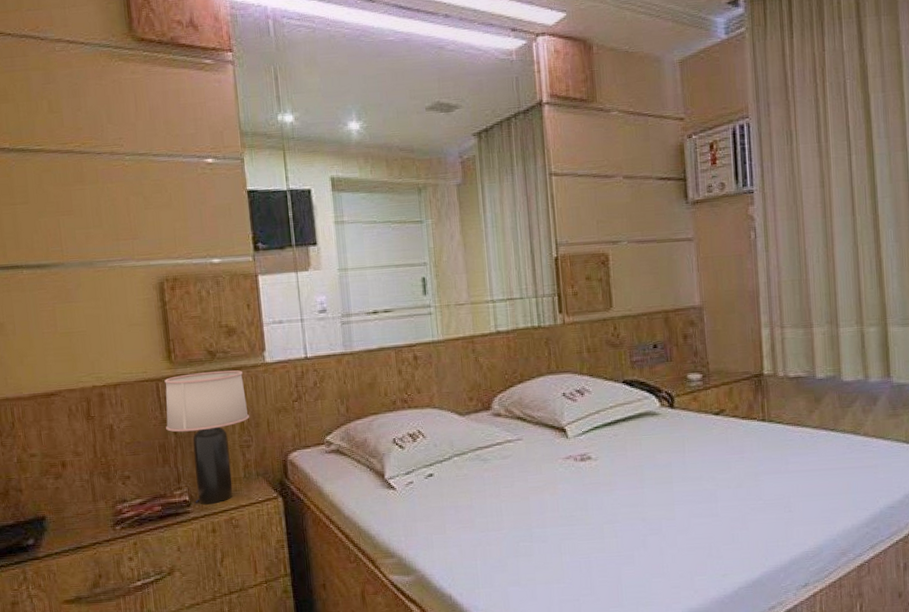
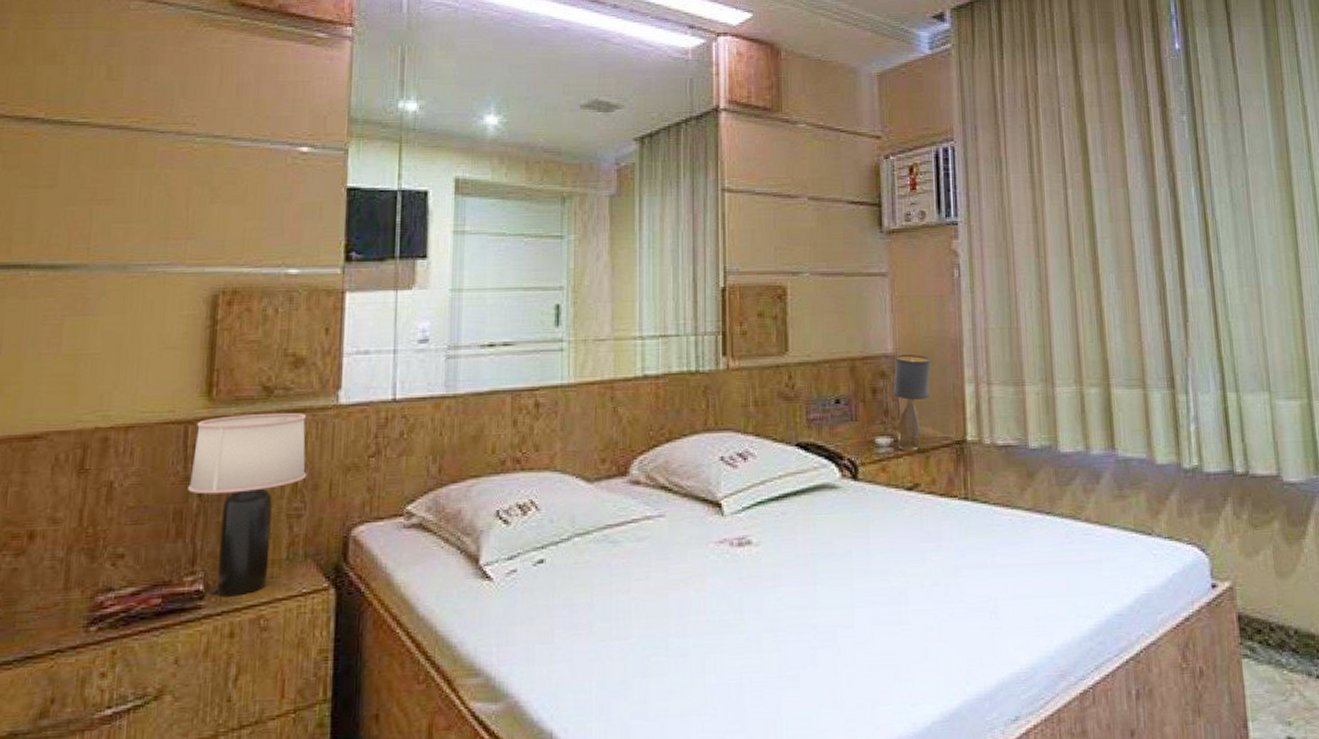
table lamp: none [701,305,733,385] -> present [893,355,932,452]

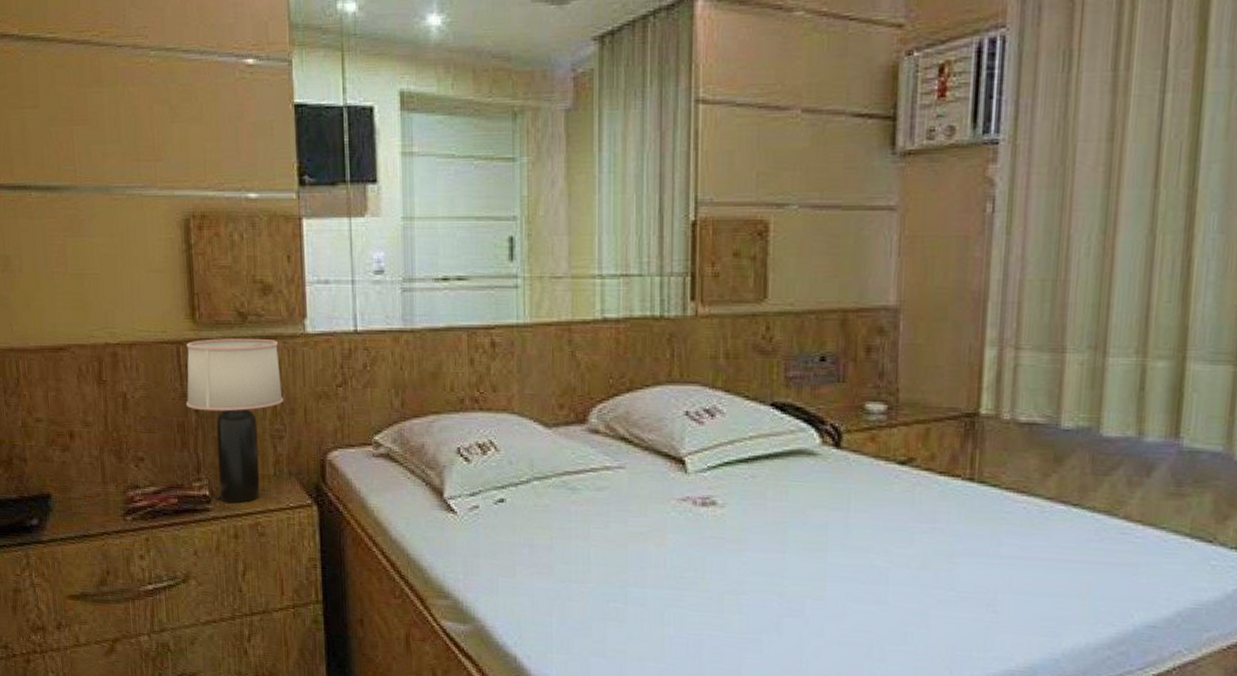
table lamp: present [893,355,932,452] -> none [892,308,945,422]

